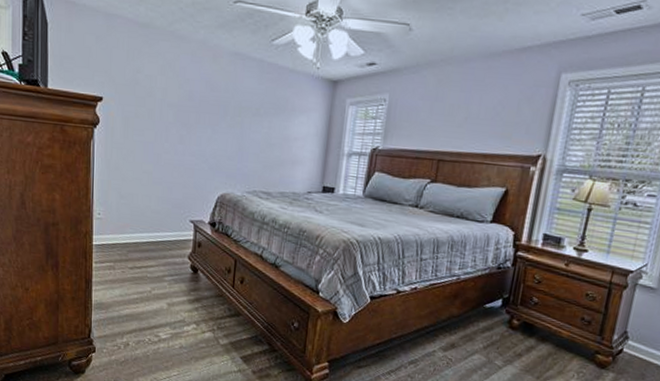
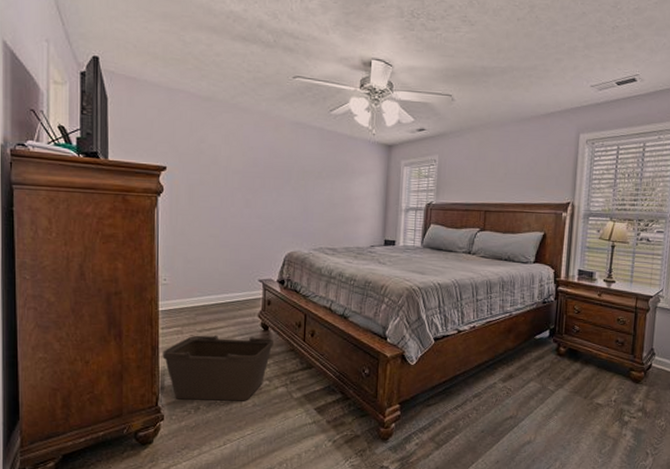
bicycle basket: none [95,272,202,343] -> present [162,334,273,401]

